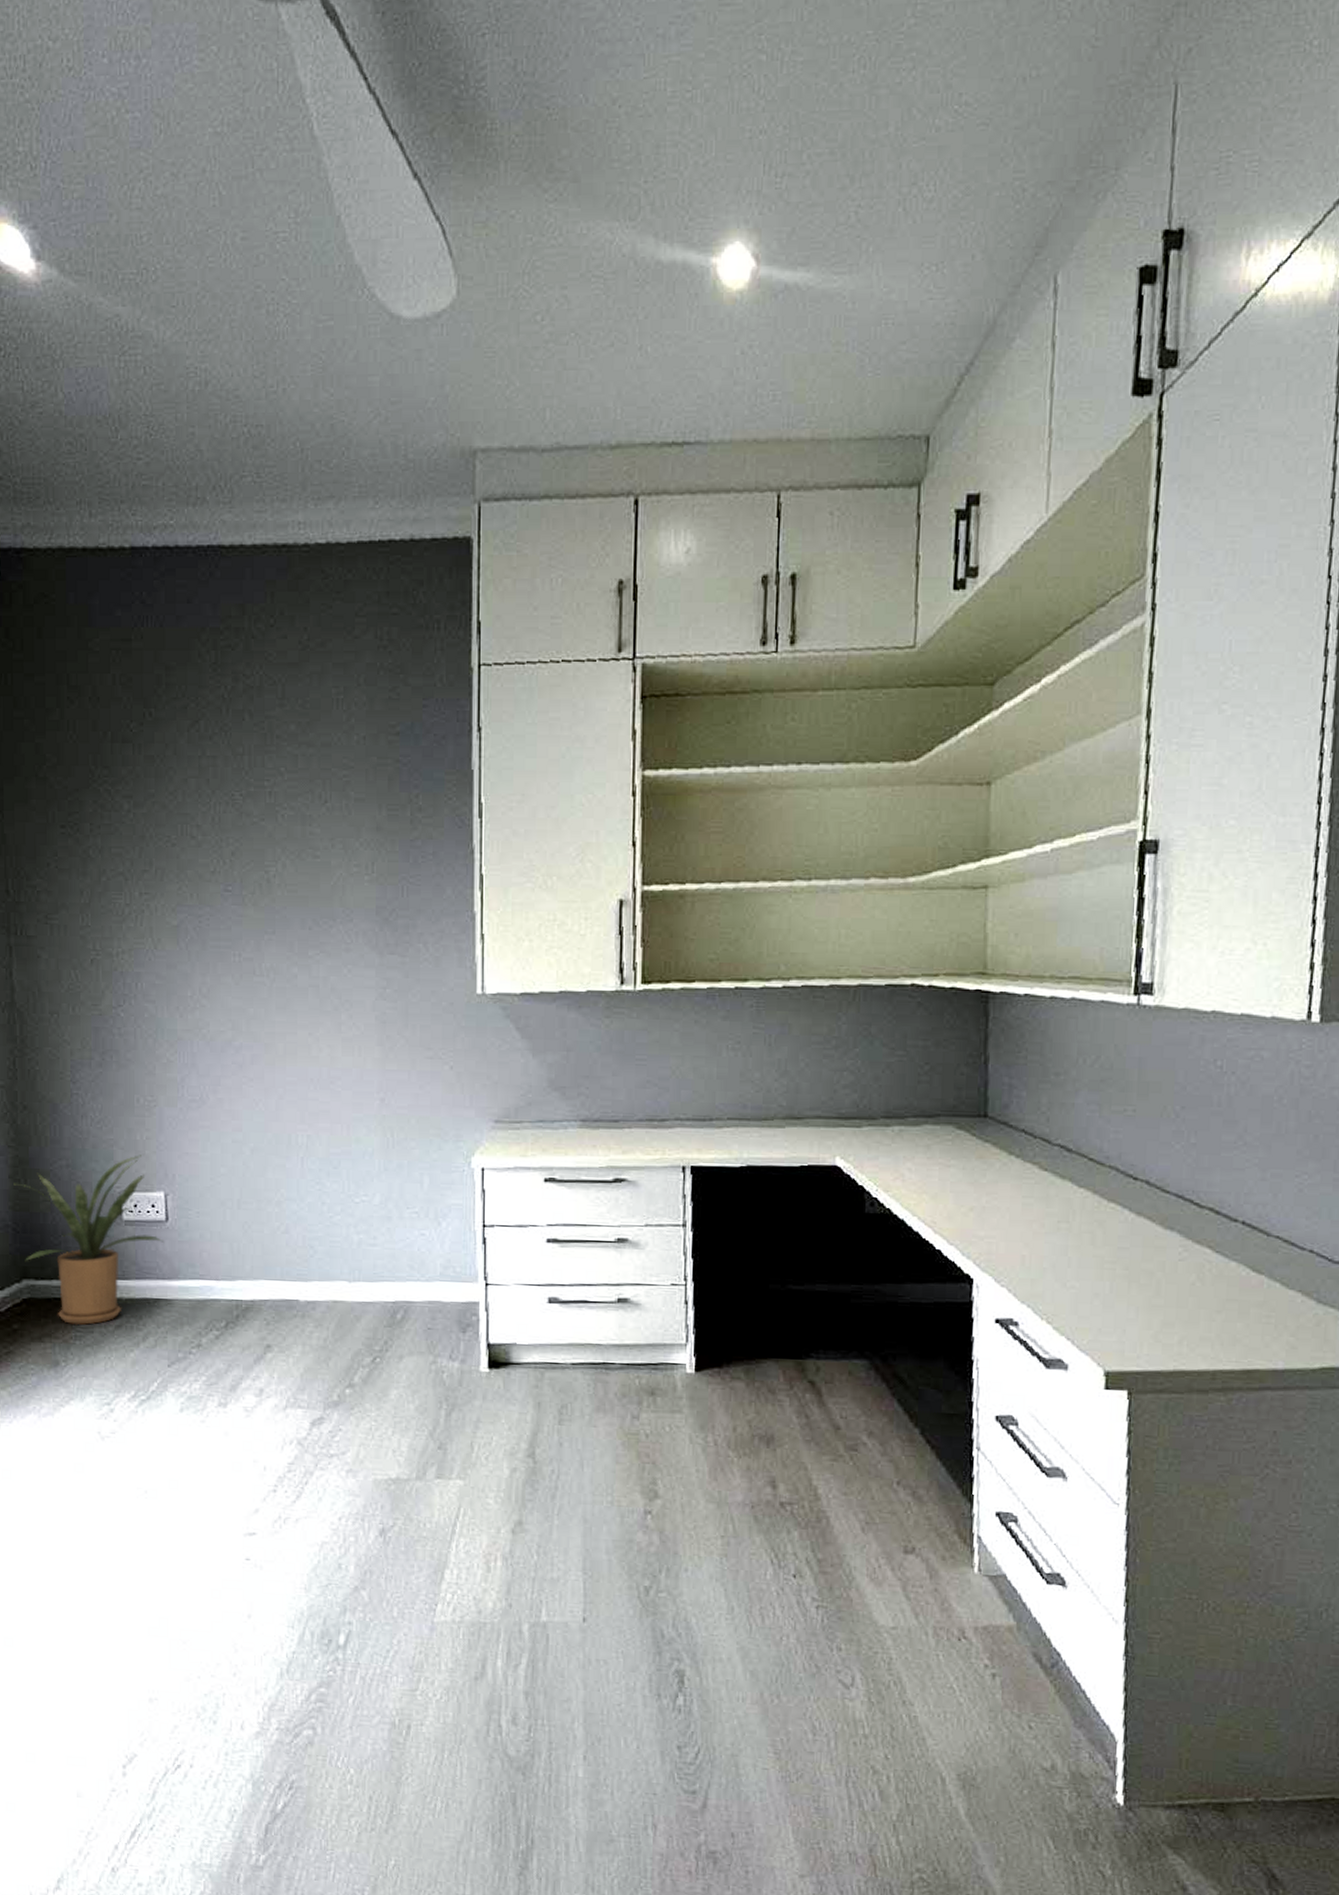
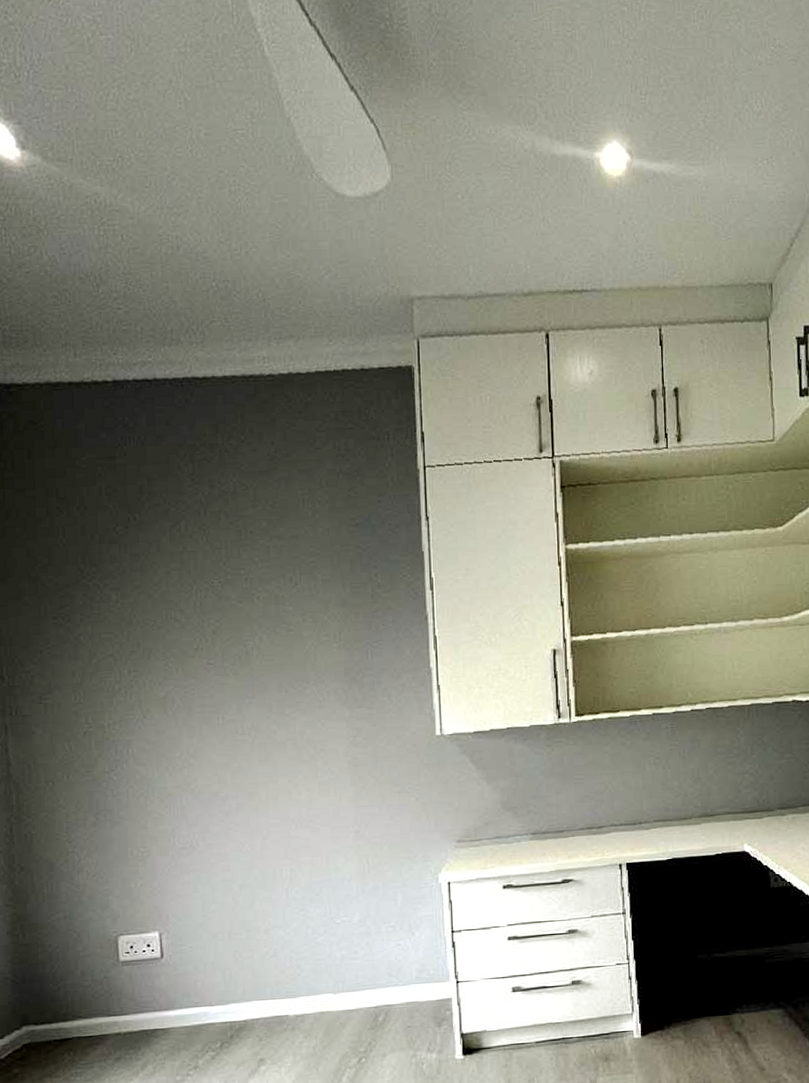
house plant: present [13,1155,163,1326] -> none [12,901,159,1063]

